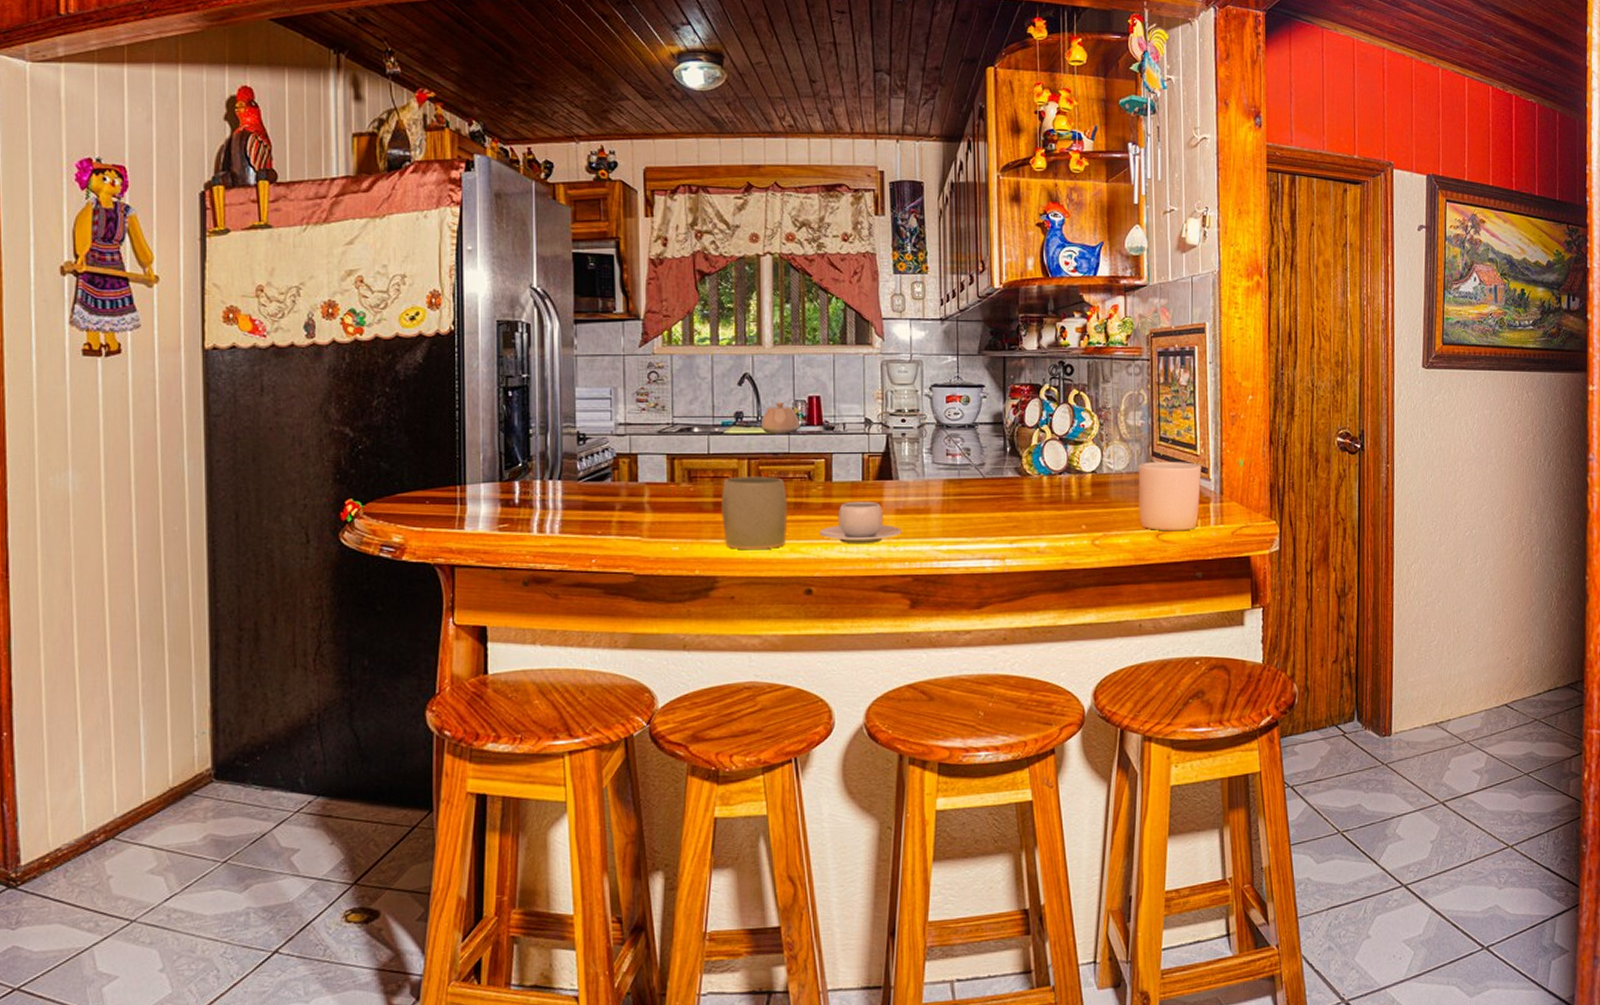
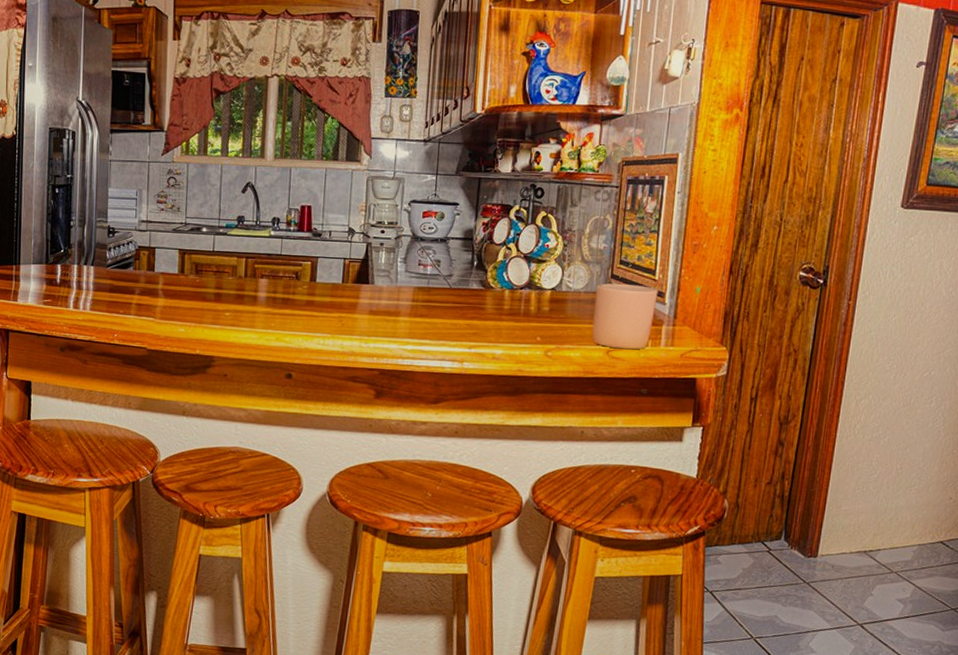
mug: present [722,476,788,550] -> none [221,272,277,337]
jar: present [760,401,801,434] -> none [258,208,293,238]
teacup: present [820,501,902,545] -> none [302,300,373,339]

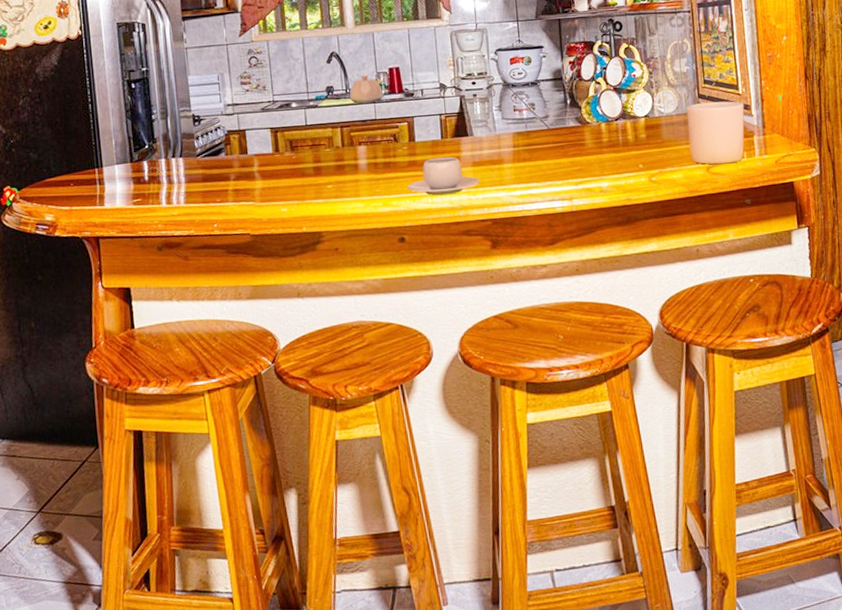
jar: none [258,208,293,238] -> present [349,74,384,104]
teacup: none [302,300,373,339] -> present [407,156,480,196]

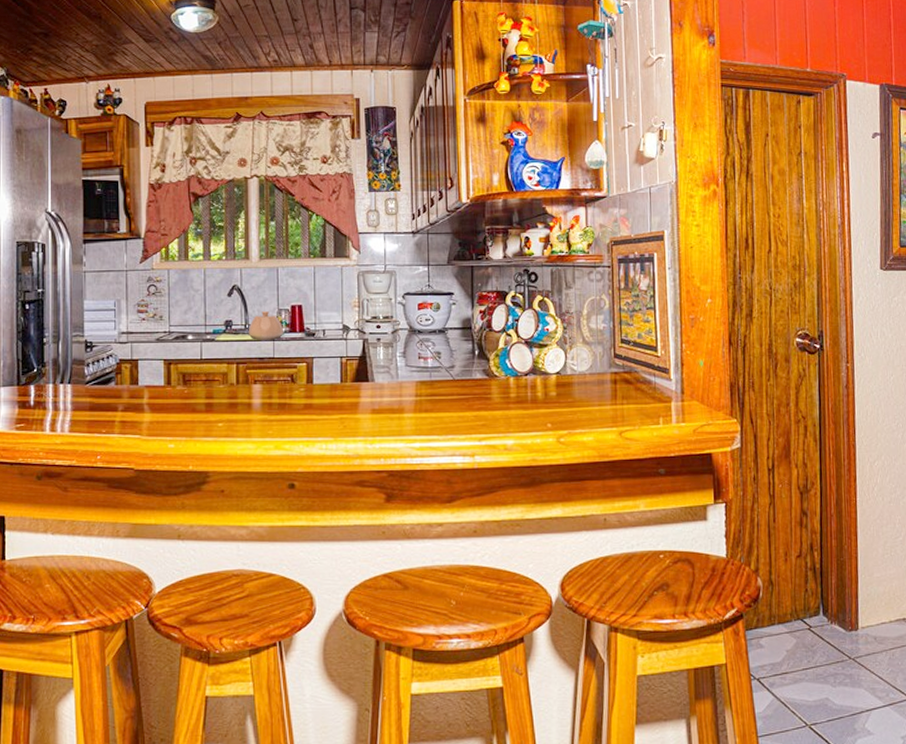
teacup: present [407,156,480,196] -> none [302,401,377,442]
mug: present [686,101,745,165] -> none [600,363,663,429]

